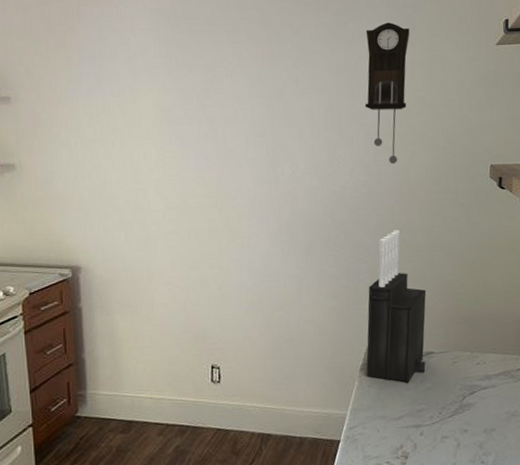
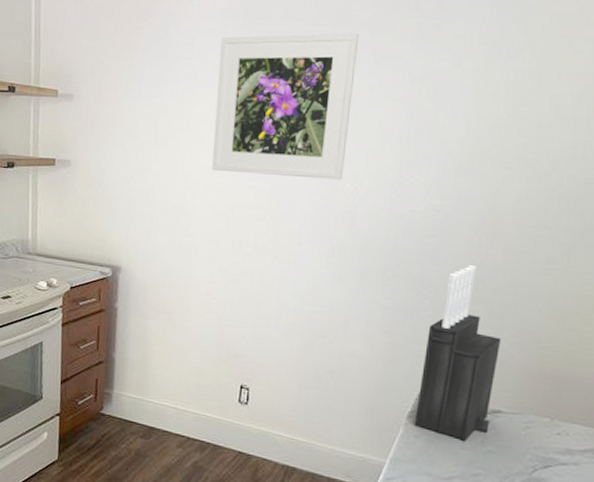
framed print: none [156,31,281,165] -> present [212,33,358,180]
pendulum clock: present [365,22,410,164] -> none [450,24,520,190]

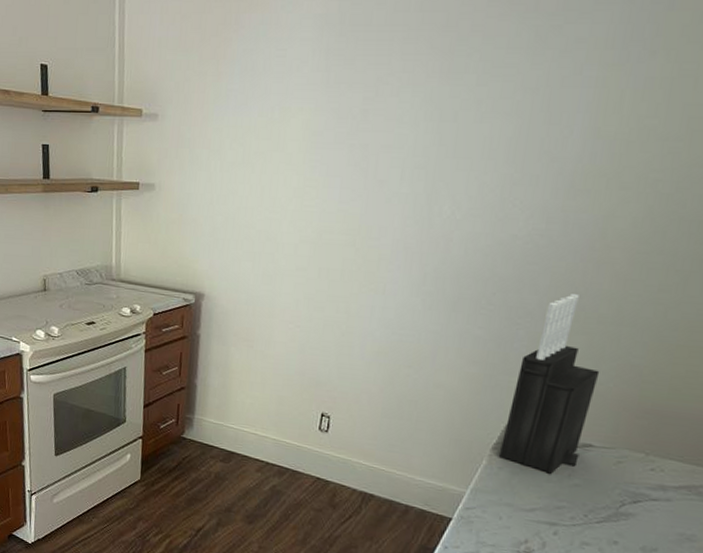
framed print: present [212,33,358,180] -> none [300,39,468,203]

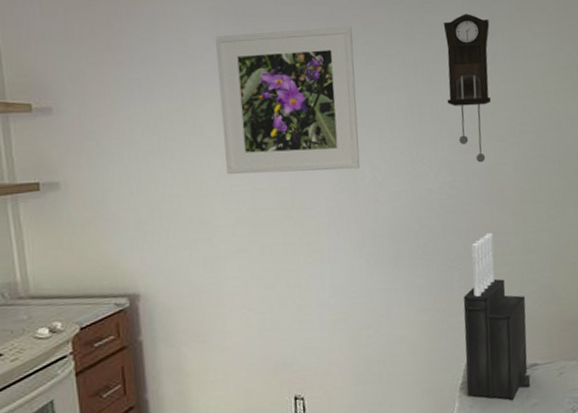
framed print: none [300,39,468,203] -> present [216,26,361,175]
pendulum clock: none [564,24,654,213] -> present [443,14,492,163]

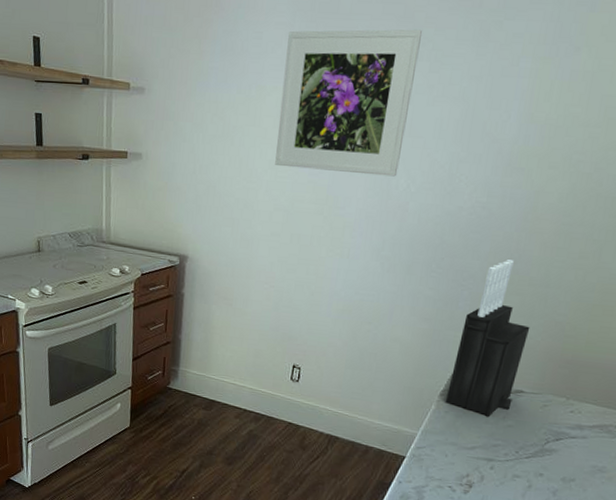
pendulum clock: present [443,14,492,163] -> none [503,22,579,188]

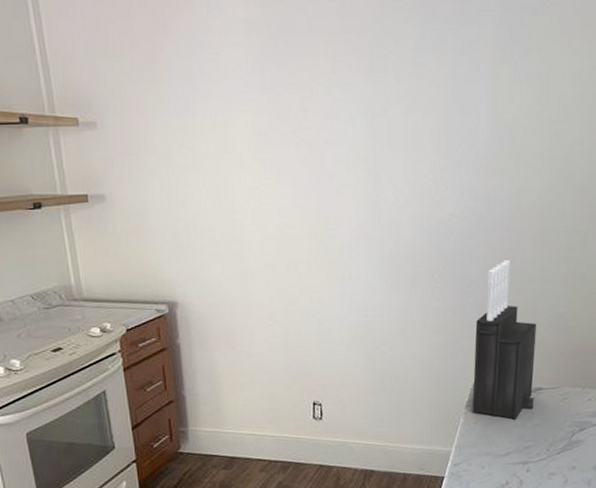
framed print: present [275,29,422,177] -> none [248,41,384,193]

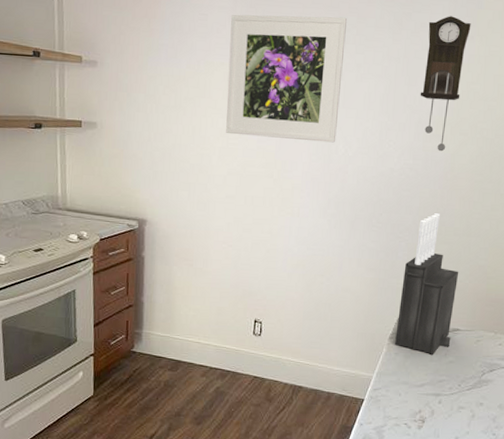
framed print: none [248,41,384,193] -> present [226,14,347,143]
pendulum clock: none [475,28,527,189] -> present [420,16,471,152]

